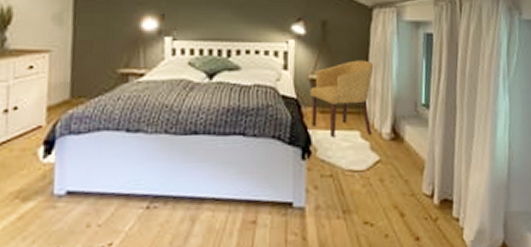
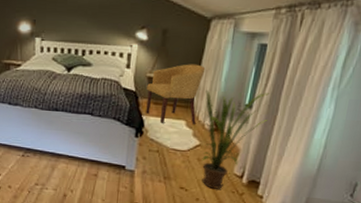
house plant: none [378,88,448,218] -> present [201,91,269,189]

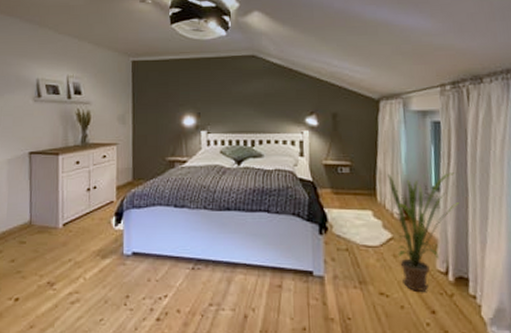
chair: present [146,64,206,124] -> none [324,147,383,215]

